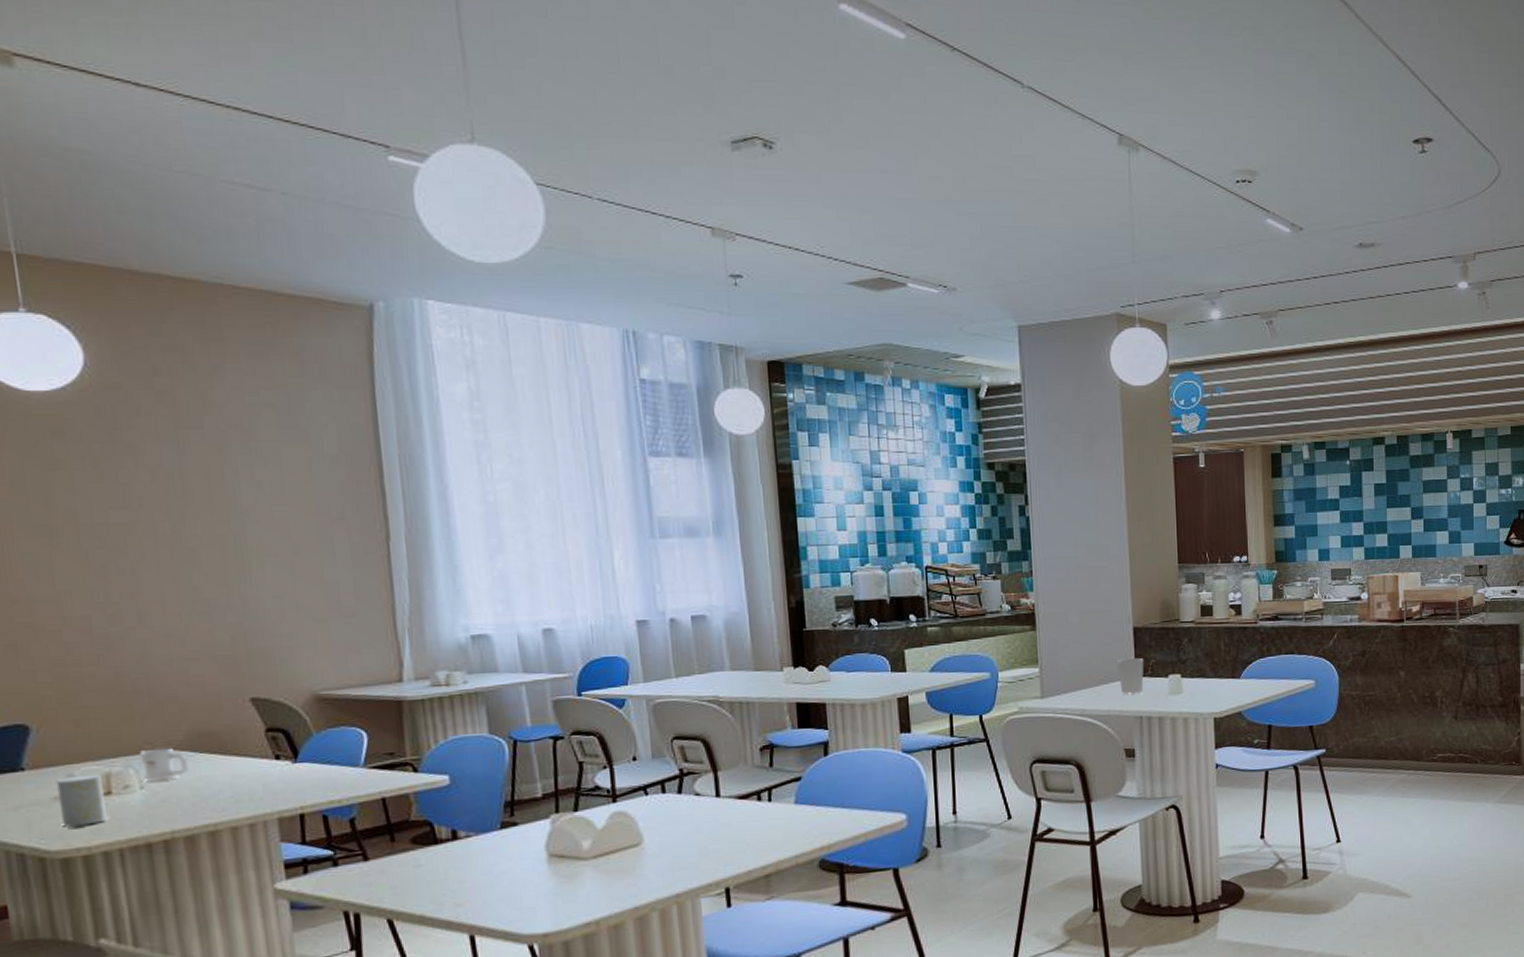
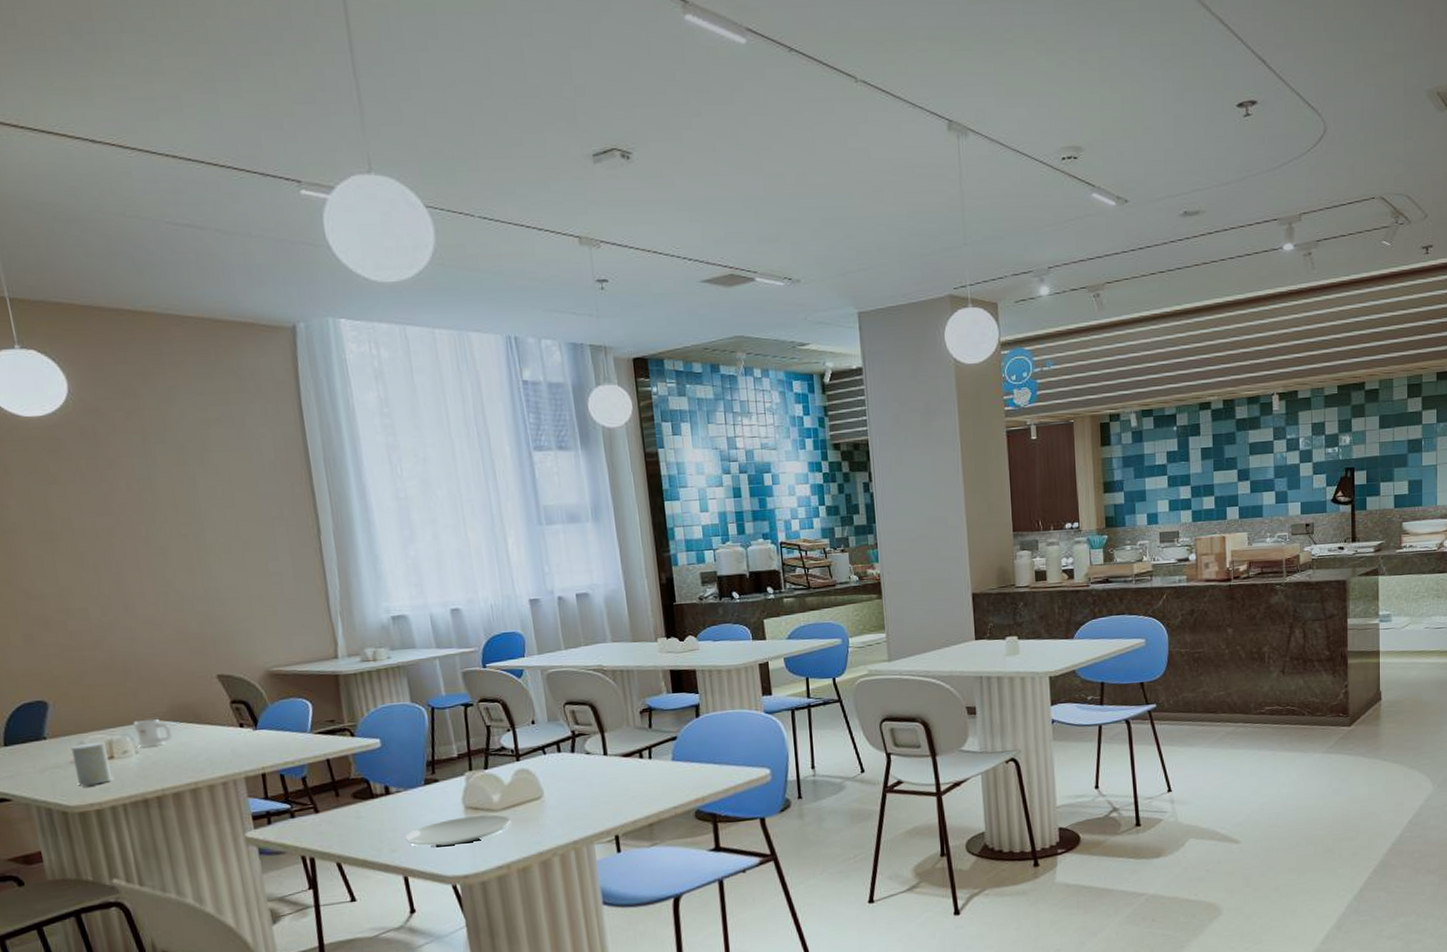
plate: none [473,863,603,900] -> present [405,814,511,846]
cup: present [1116,658,1144,695] -> none [957,622,983,657]

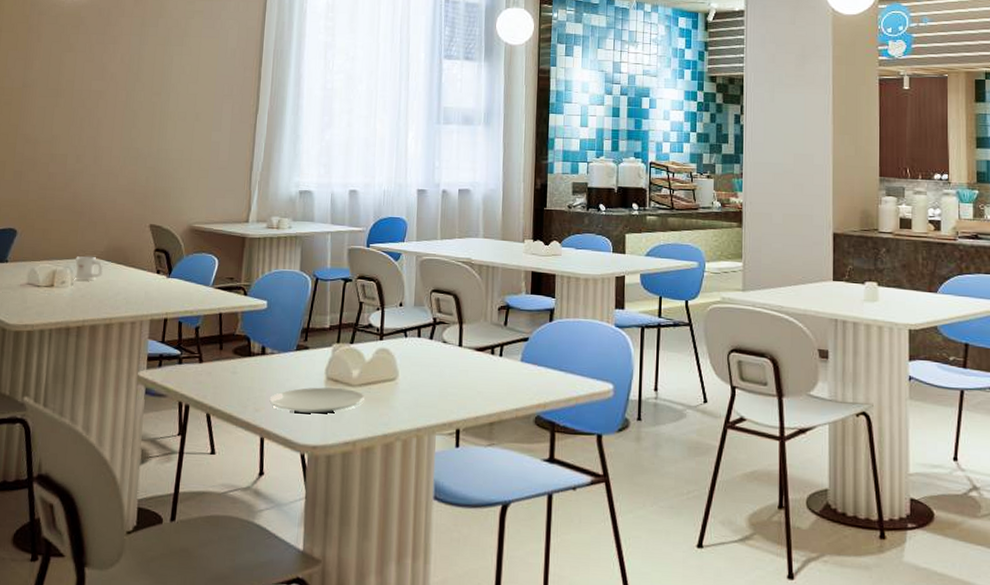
cup: present [71,741,112,786] -> none [21,270,50,308]

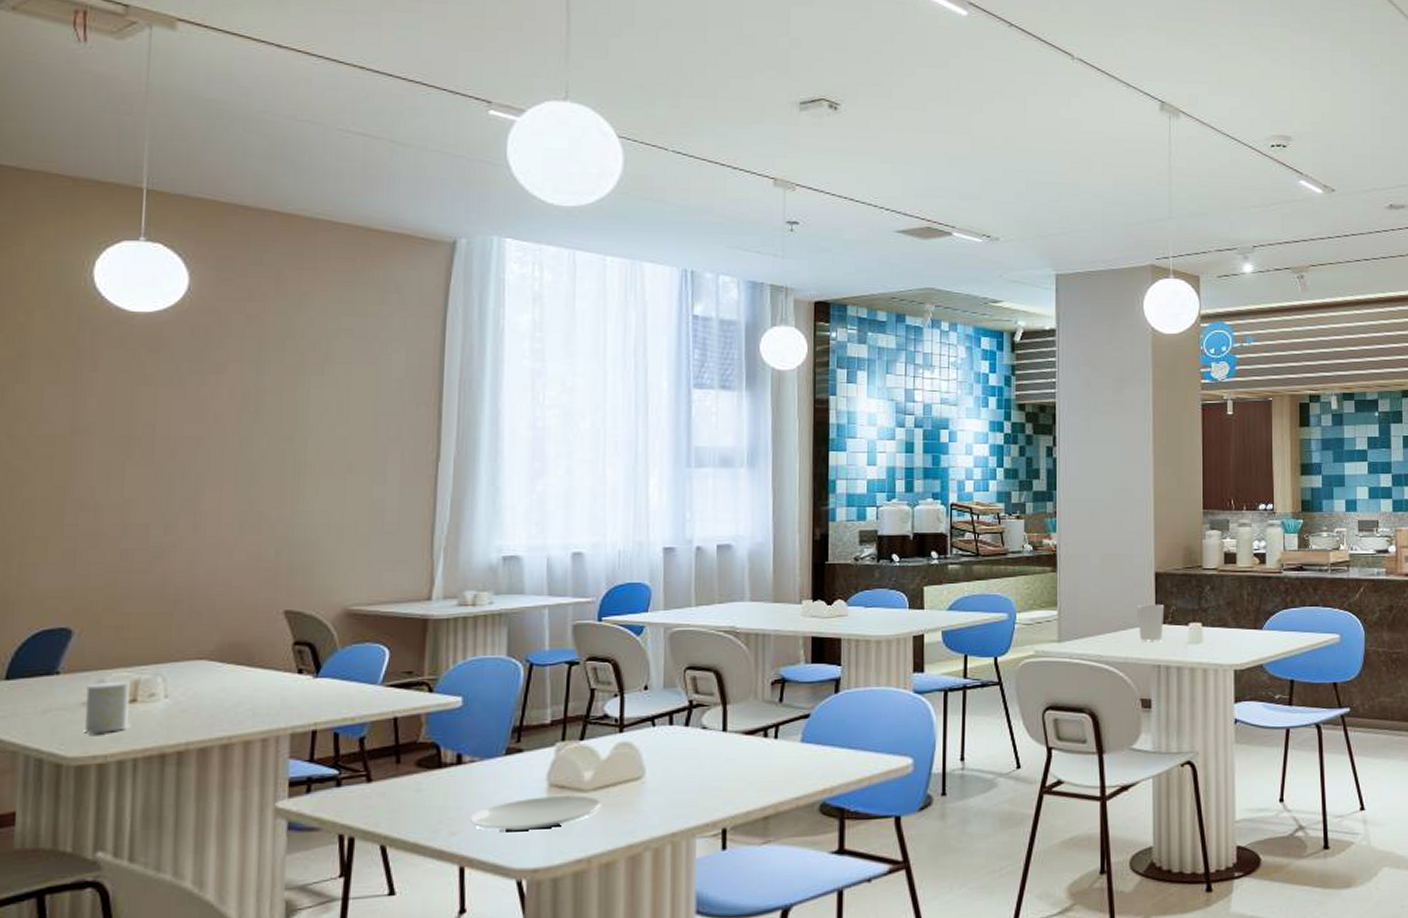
cup: none [21,270,50,308] -> present [85,681,131,733]
mug: present [75,255,103,281] -> none [170,657,214,691]
cup: none [815,262,842,298] -> present [1136,605,1165,643]

